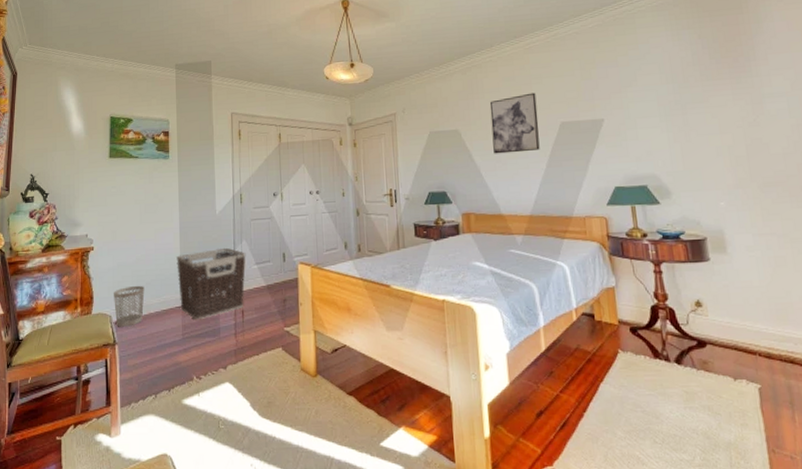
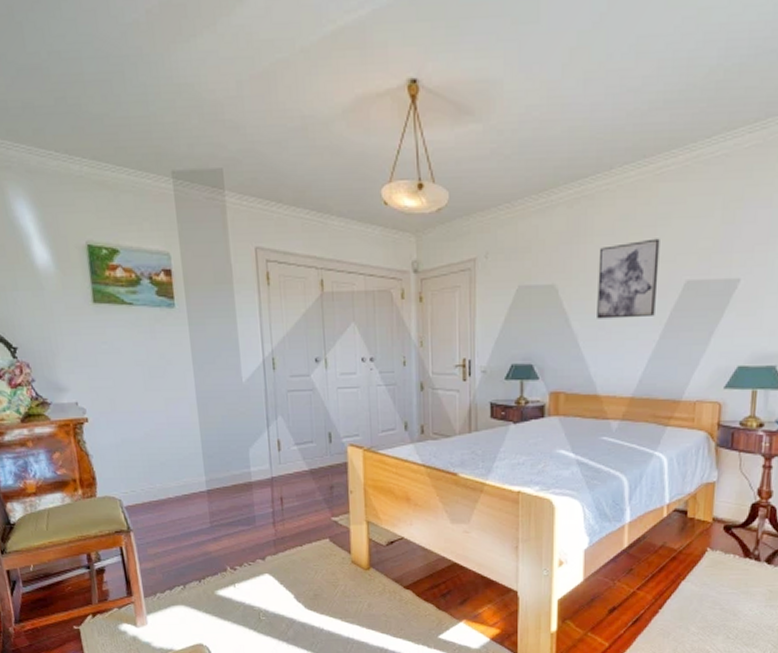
wastebasket: present [114,285,145,327] -> none [121,465,161,512]
clothes hamper: present [176,247,246,320] -> none [195,424,284,507]

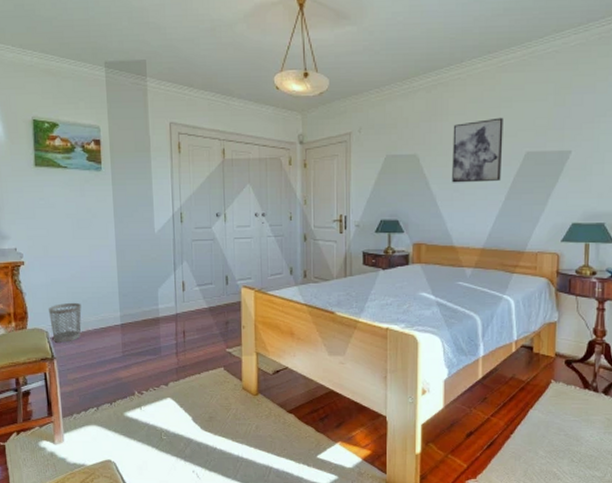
wastebasket: none [121,465,161,512] -> present [49,302,82,343]

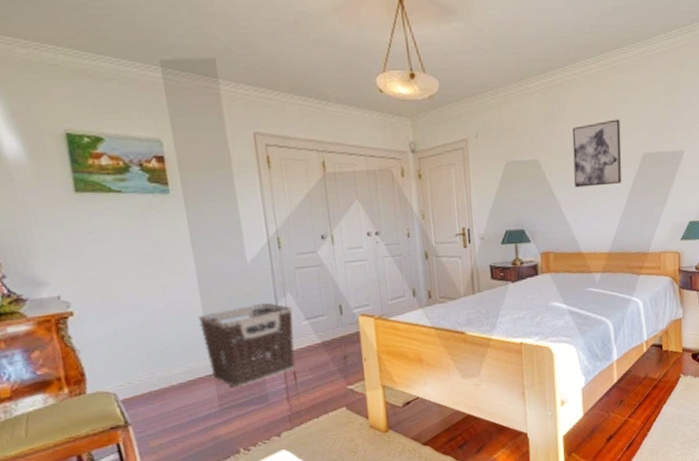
wastebasket: present [49,302,82,343] -> none [114,354,162,406]
clothes hamper: none [114,268,187,339] -> present [198,302,295,388]

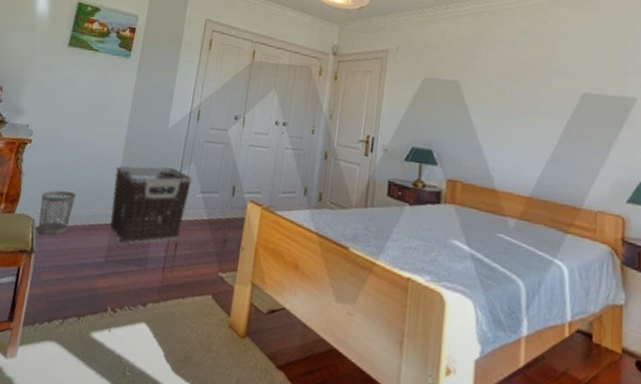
wastebasket: none [114,354,162,406] -> present [38,190,76,236]
wall art: present [572,119,622,188] -> none [496,52,557,121]

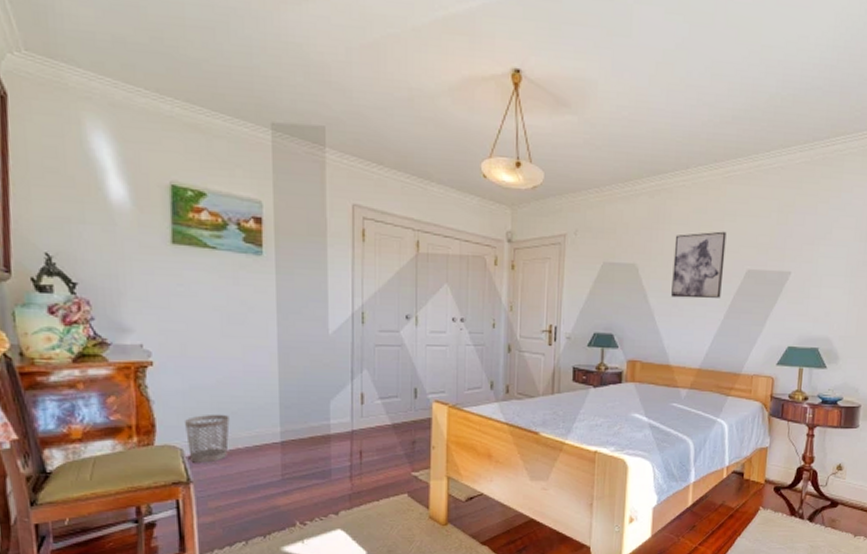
clothes hamper: present [110,166,193,245] -> none [274,376,367,459]
wall art: none [496,52,557,121] -> present [671,231,727,299]

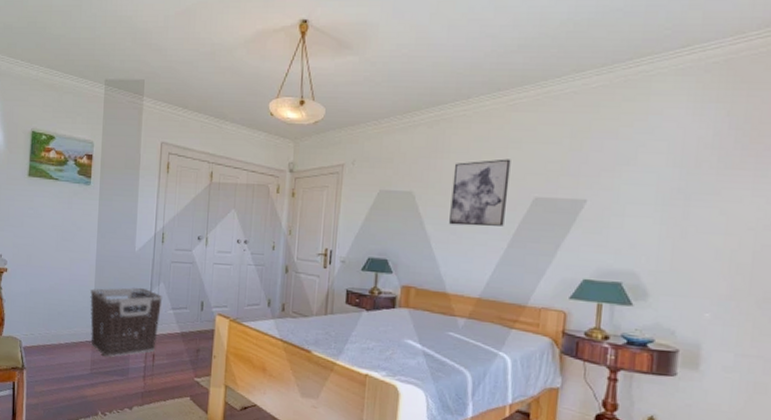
wastebasket: present [185,414,230,463] -> none [24,313,56,354]
clothes hamper: none [274,376,367,459] -> present [90,287,163,358]

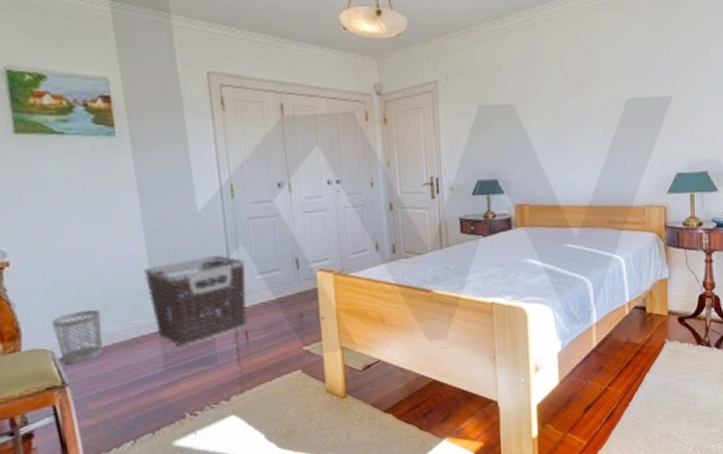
wastebasket: none [24,313,56,354] -> present [52,309,103,365]
wall art: present [449,159,511,227] -> none [550,61,604,135]

